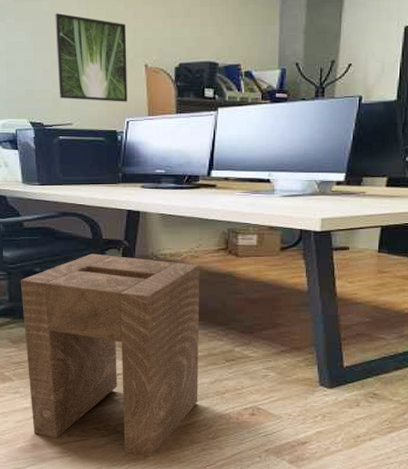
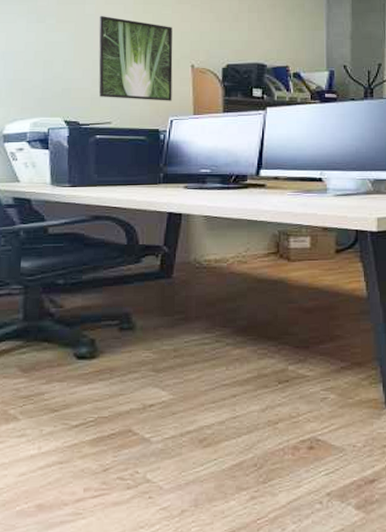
stool: present [20,253,200,457] -> none [38,261,248,512]

